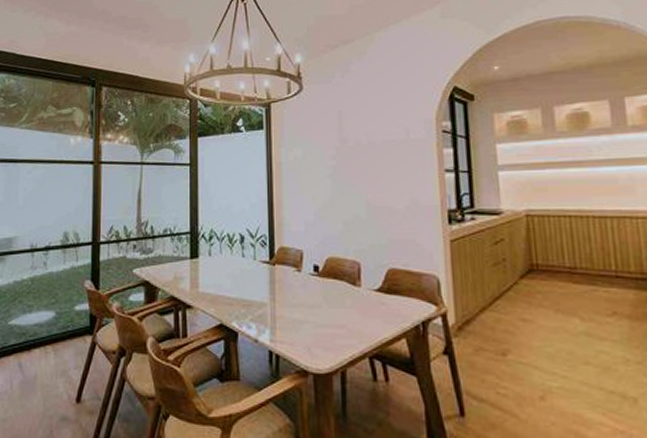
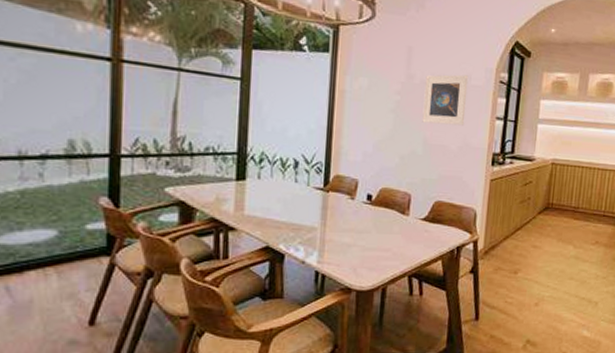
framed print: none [359,130,409,185] -> present [422,74,469,126]

